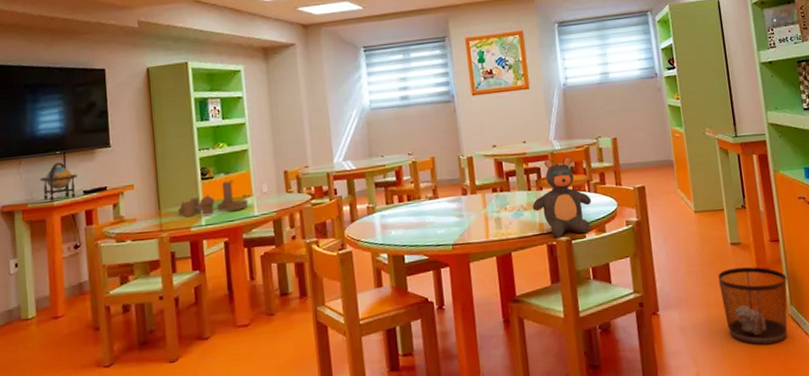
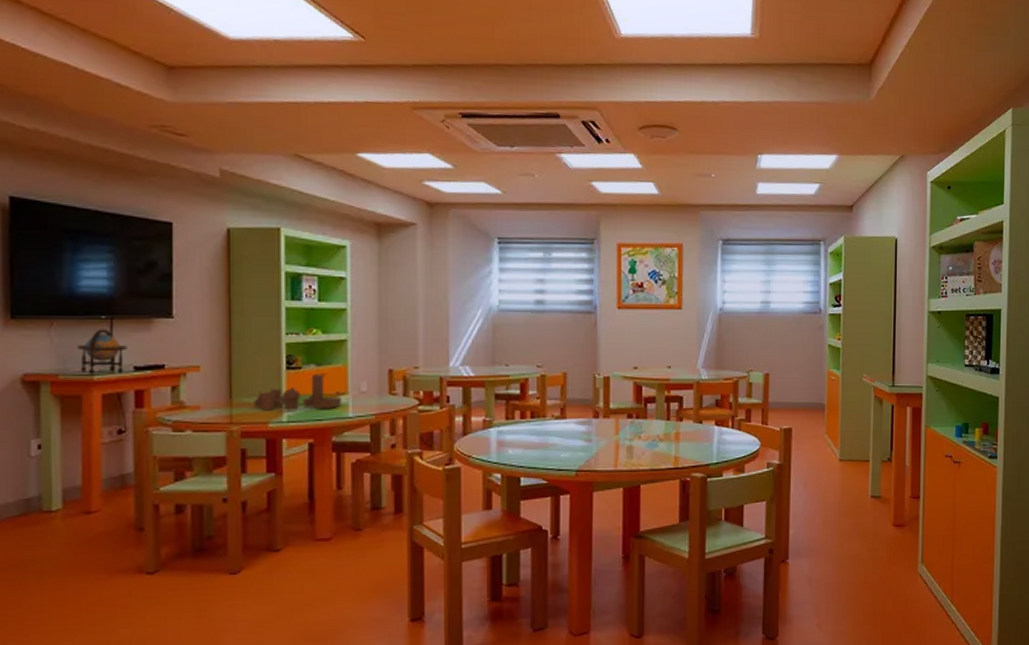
stuffed animal: present [532,157,592,237] -> none [669,388,734,473]
waste bin: present [718,266,788,345] -> none [854,521,922,601]

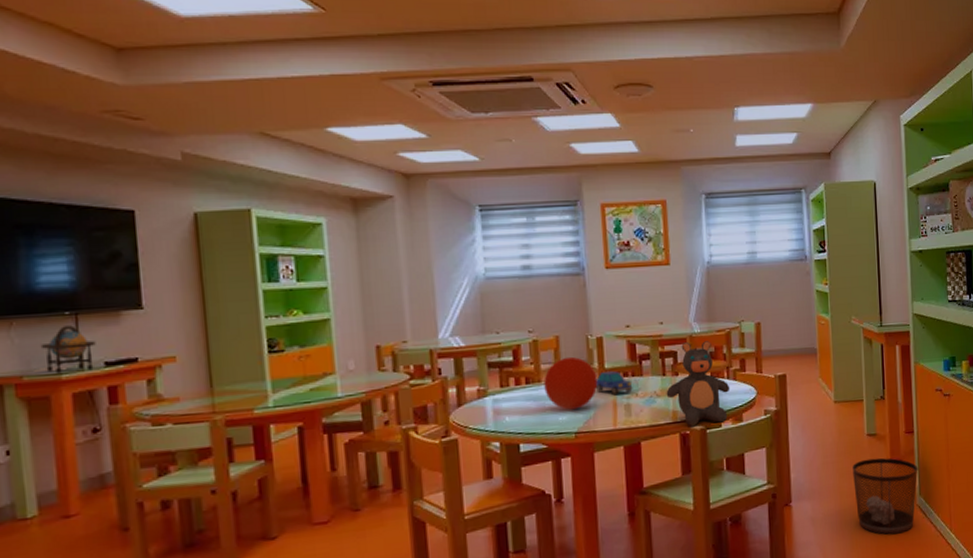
toy blocks: present [254,375,342,411] -> none [236,356,330,398]
ball: none [549,394,602,447] -> present [544,356,598,410]
toy car: none [599,411,636,436] -> present [595,370,633,396]
stuffed animal: none [669,388,734,473] -> present [666,341,730,426]
waste bin: none [854,521,922,601] -> present [853,457,918,535]

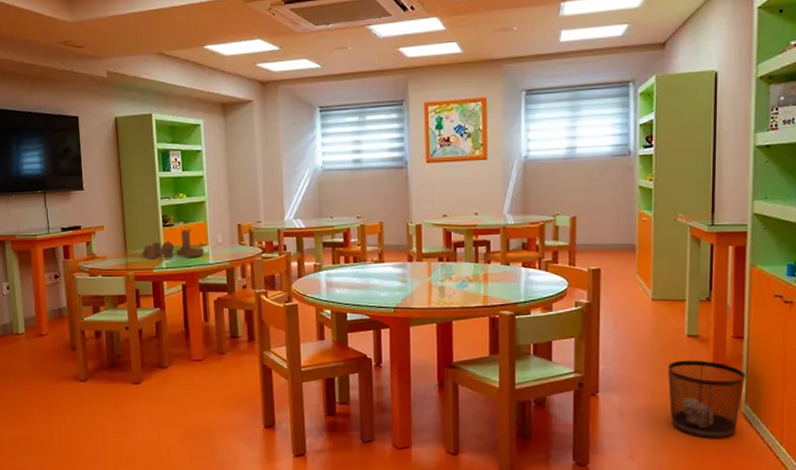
globe: present [40,325,96,374] -> none [24,201,56,235]
toy blocks: none [236,356,330,398] -> present [142,230,205,260]
ball: present [544,356,598,410] -> none [369,241,416,288]
toy car: present [595,370,633,396] -> none [413,255,447,278]
stuffed animal: present [666,341,730,426] -> none [478,232,541,311]

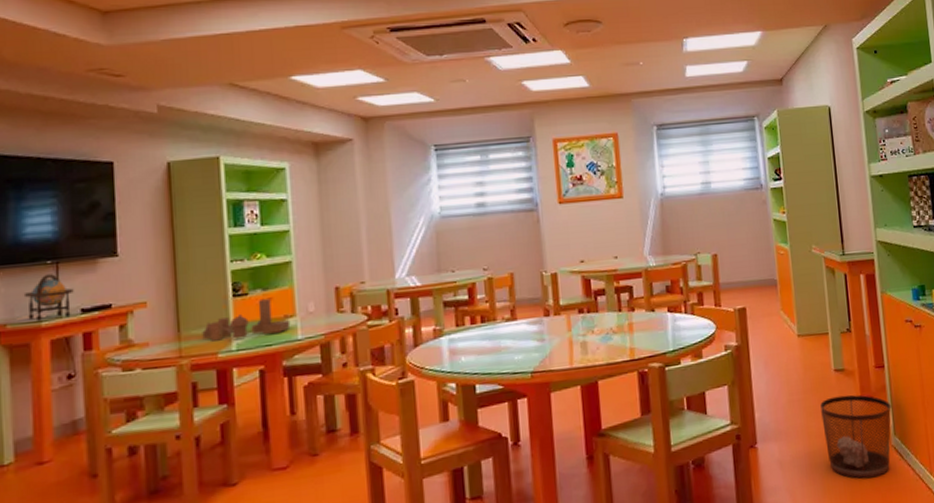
globe: none [24,201,56,235] -> present [23,274,74,321]

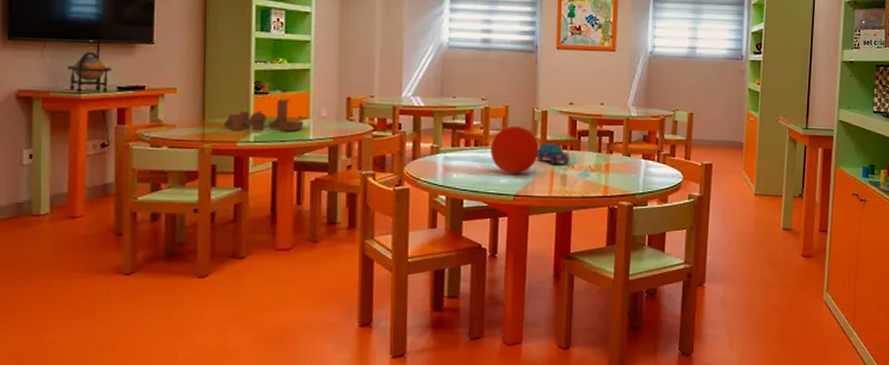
ball: none [499,293,553,349] -> present [490,125,539,174]
toy car: none [550,307,589,333] -> present [536,142,570,166]
waste bin: present [820,394,892,479] -> none [765,251,828,325]

